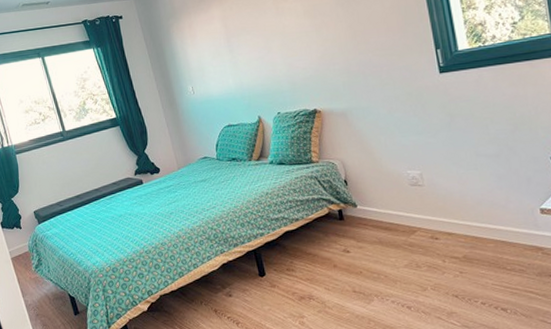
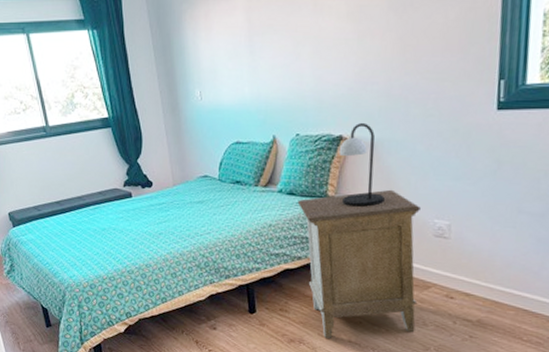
nightstand: none [287,149,411,291] -> present [297,189,422,338]
table lamp: none [315,97,362,169] -> present [338,123,385,208]

